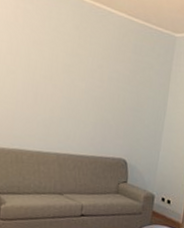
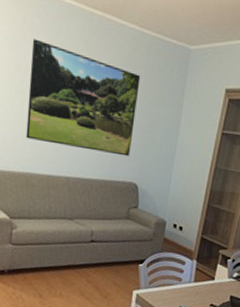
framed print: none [16,23,129,134] -> present [26,39,141,157]

